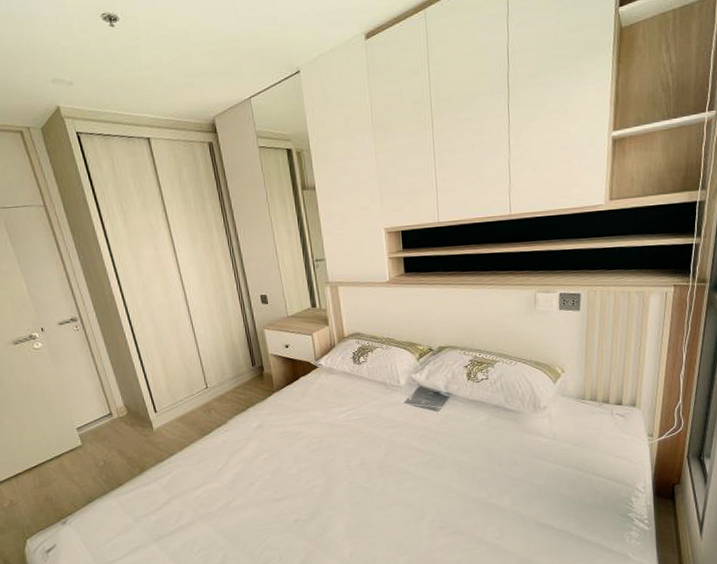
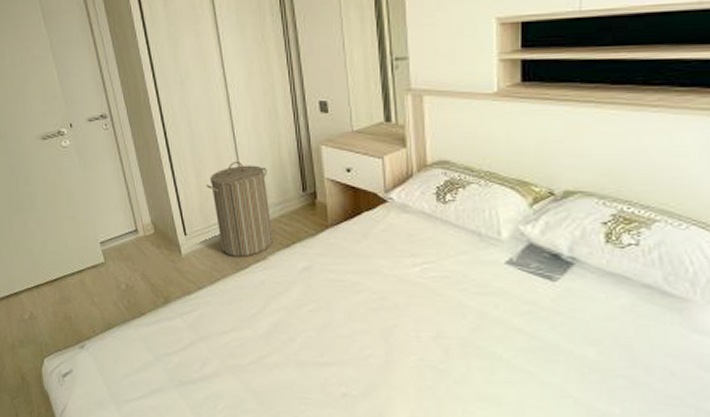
laundry hamper: none [171,348,231,425] -> present [206,162,273,257]

